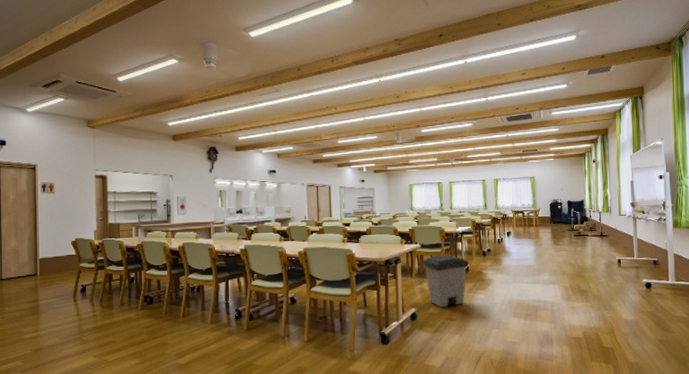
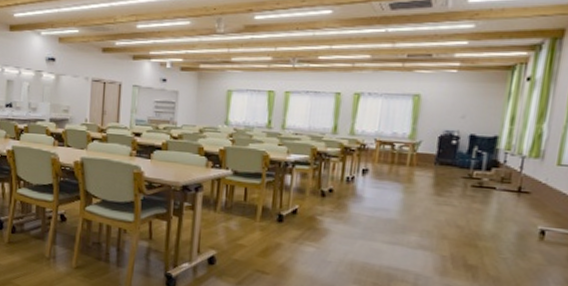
trash can: present [422,254,470,308] -> none [232,186,300,256]

